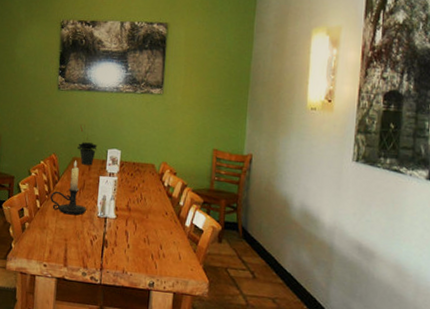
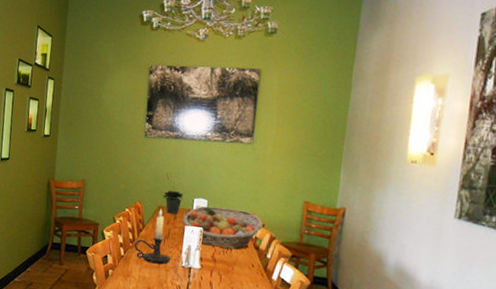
fruit basket: none [97,156,174,198] -> present [182,206,263,250]

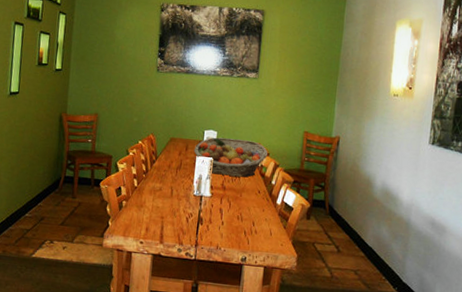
candle holder: present [134,209,172,265] -> none [147,141,184,194]
potted plant: present [163,173,184,215] -> none [175,106,195,146]

